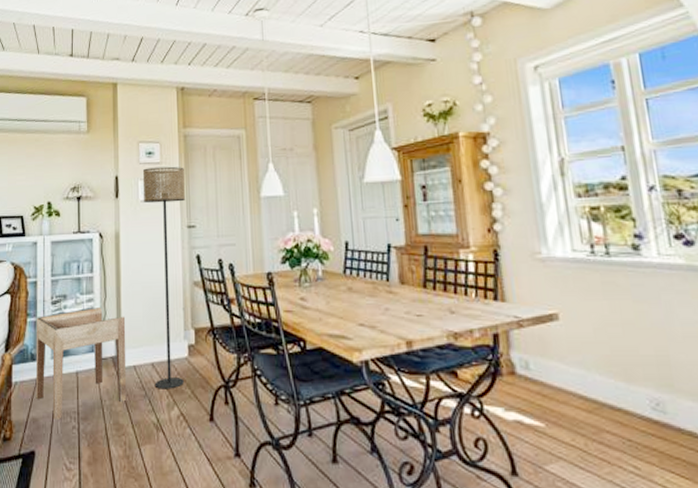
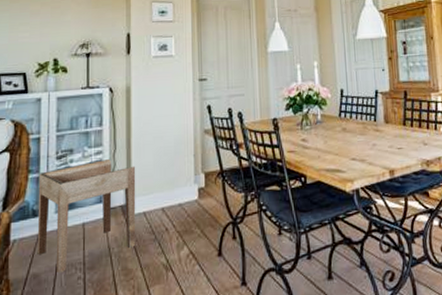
floor lamp: present [142,166,185,389] -> none [155,24,197,232]

